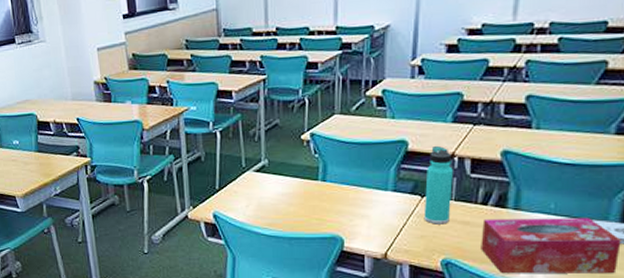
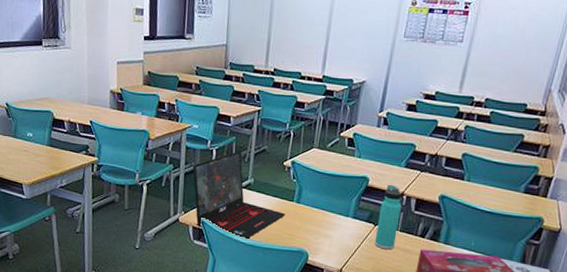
laptop: none [196,129,311,232] -> present [192,151,286,241]

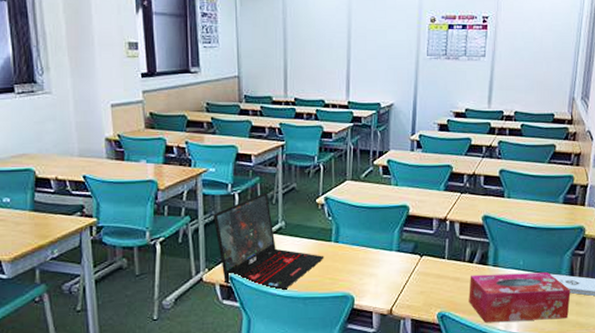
thermos bottle: present [374,184,401,250] -> none [422,210,446,281]

